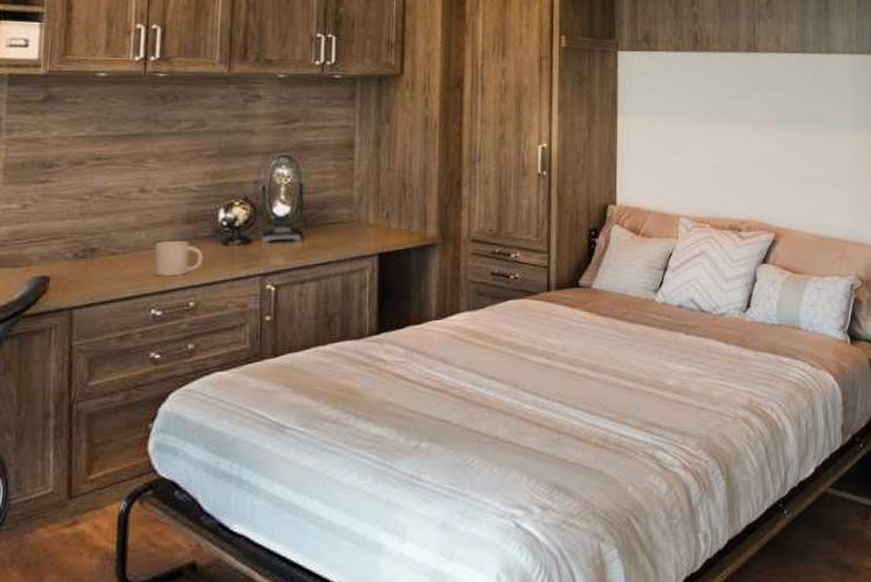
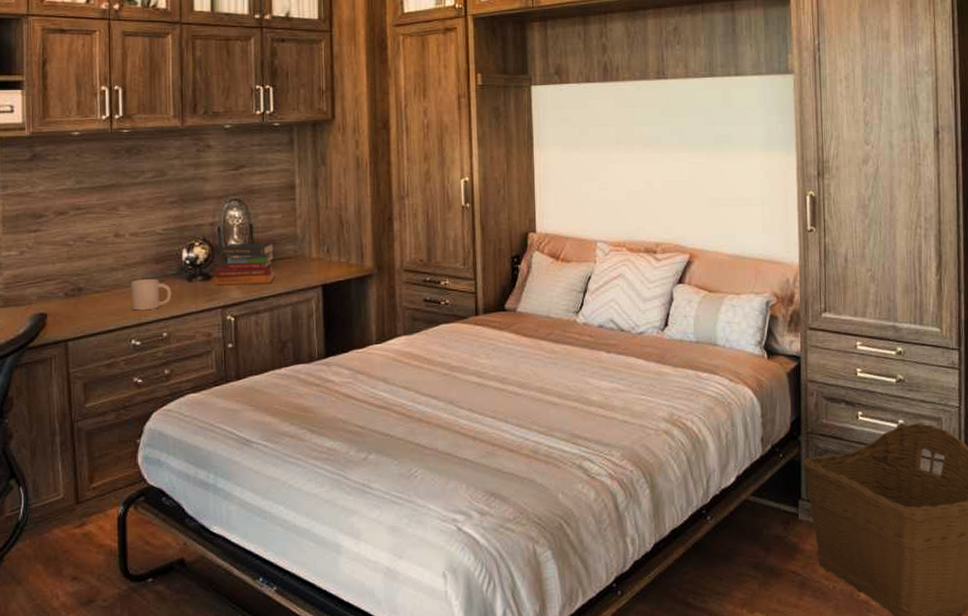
books: none [254,204,326,250] -> present [214,242,275,285]

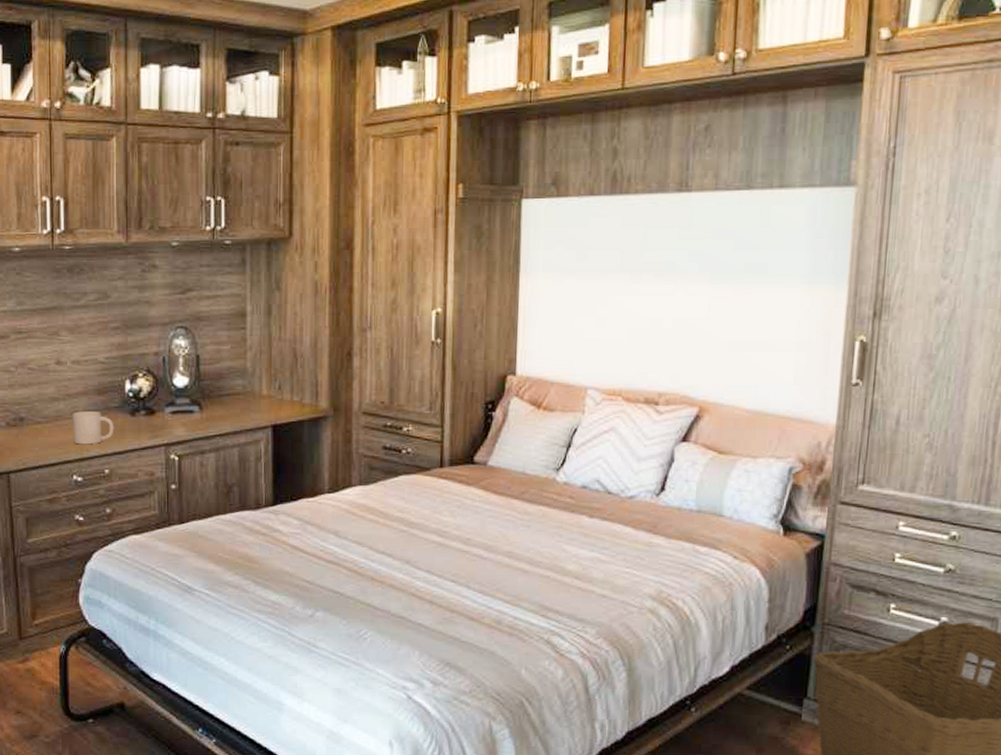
books: present [214,242,275,285] -> none [158,375,222,421]

